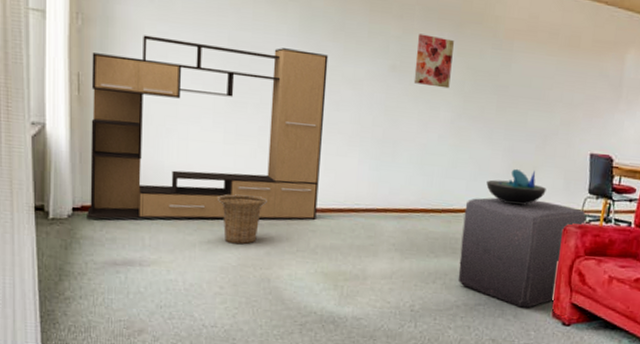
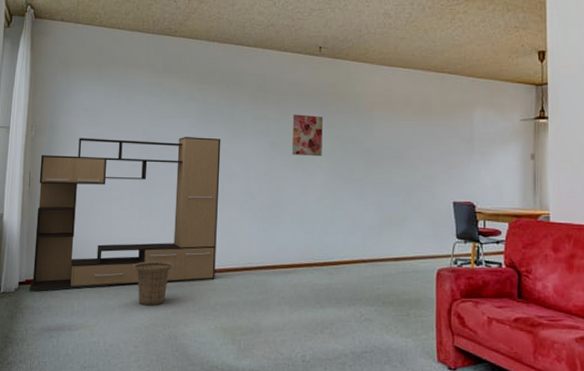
cube: present [457,197,586,308] -> none [343,248,458,354]
decorative bowl: present [486,168,546,205] -> none [362,220,417,254]

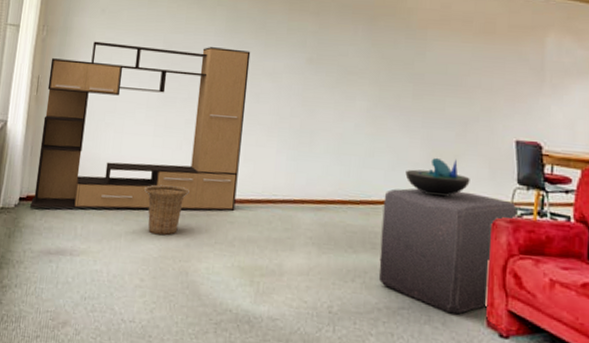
wall art: present [291,114,323,157] -> none [330,28,368,79]
cube: none [343,248,458,354] -> present [378,188,517,315]
decorative bowl: none [362,220,417,254] -> present [405,157,470,197]

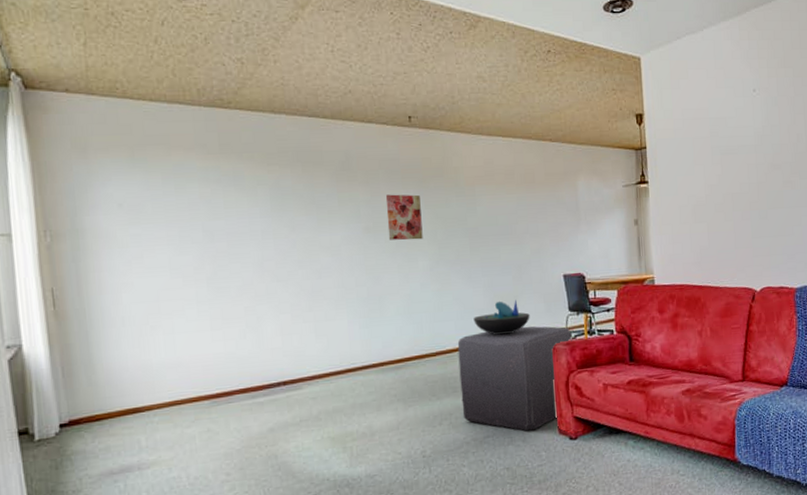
media console: present [30,41,251,211] -> none [64,228,315,432]
basket: present [143,184,190,236] -> none [211,375,263,428]
wall art: none [330,28,368,79] -> present [385,194,423,240]

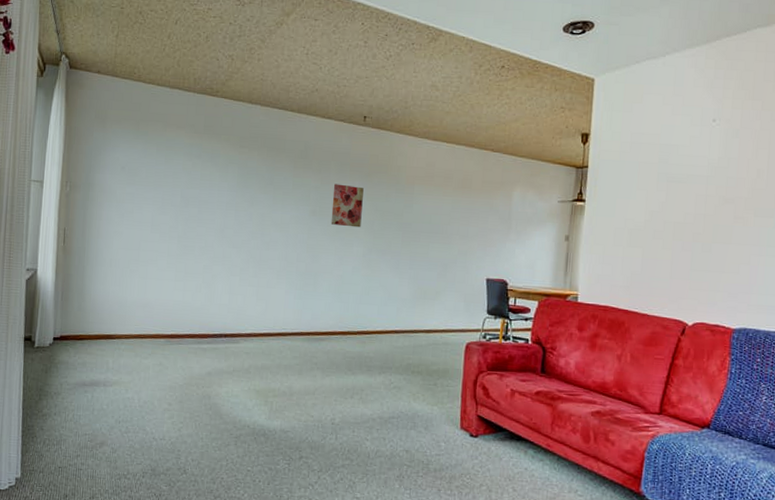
cube: present [457,326,572,431] -> none [373,319,486,421]
decorative bowl: present [473,299,530,335] -> none [395,294,449,326]

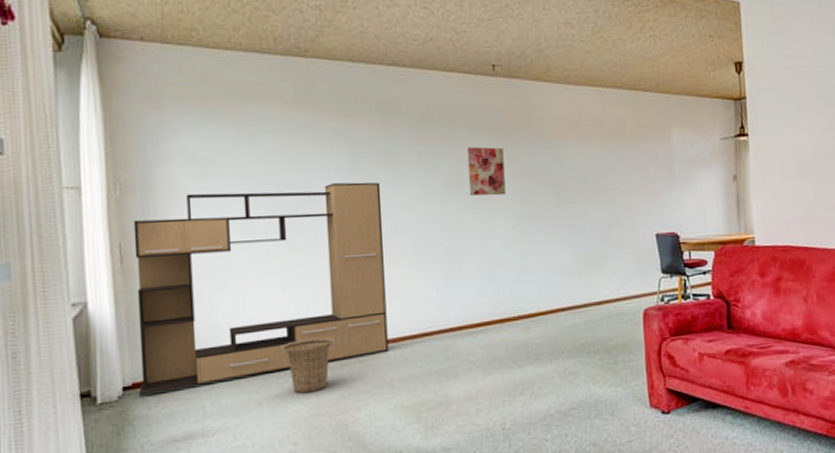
media console: none [64,196,261,347] -> present [133,182,389,396]
basket: none [168,322,209,366] -> present [280,337,335,394]

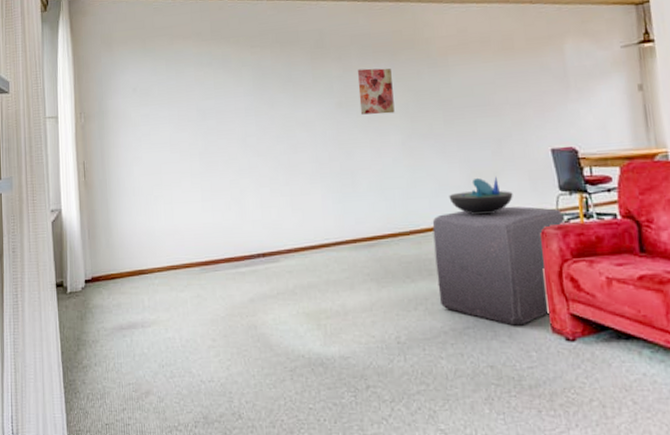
media console: present [133,182,389,396] -> none [93,105,291,288]
basket: present [280,337,335,394] -> none [201,245,245,295]
cube: none [541,289,665,404] -> present [432,206,565,326]
decorative bowl: none [558,260,620,298] -> present [449,176,513,215]

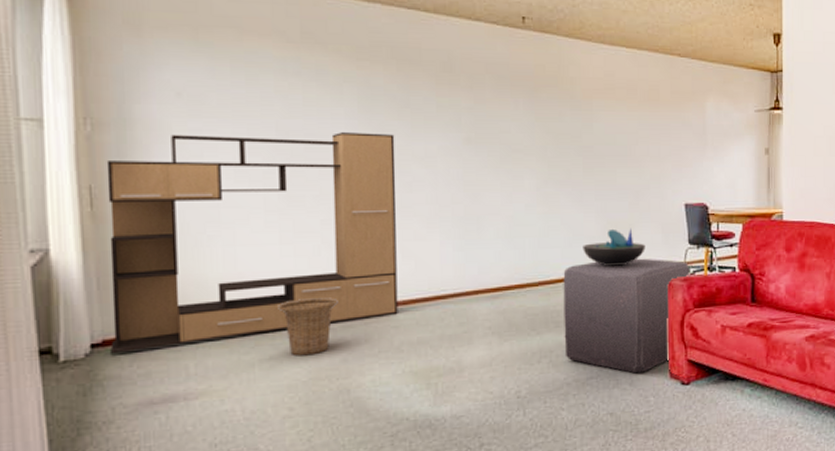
media console: none [93,105,291,288] -> present [106,132,398,354]
basket: none [201,245,245,295] -> present [276,297,338,357]
wall art: present [357,68,395,115] -> none [491,103,531,156]

